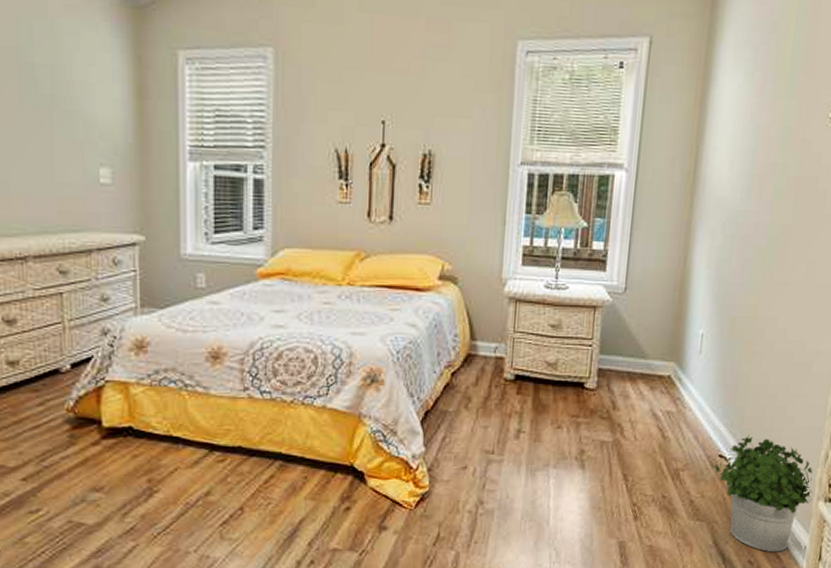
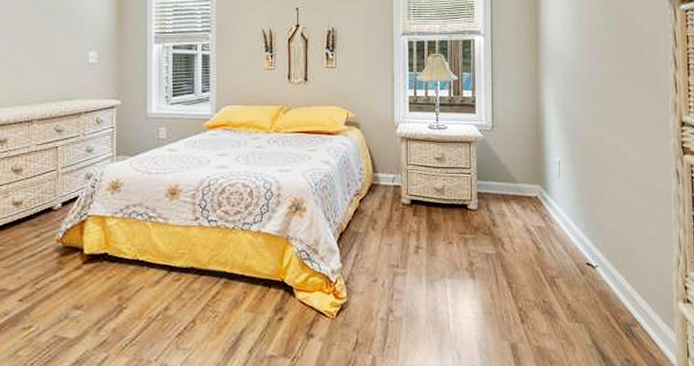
potted plant: present [714,435,813,553] -> none [584,244,673,351]

